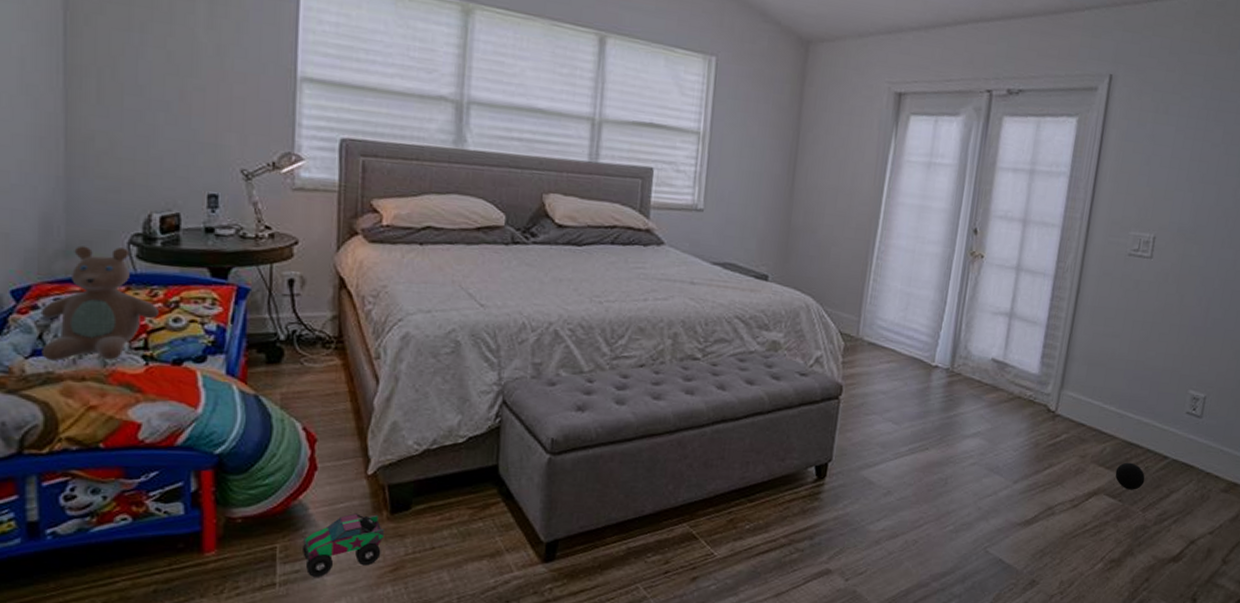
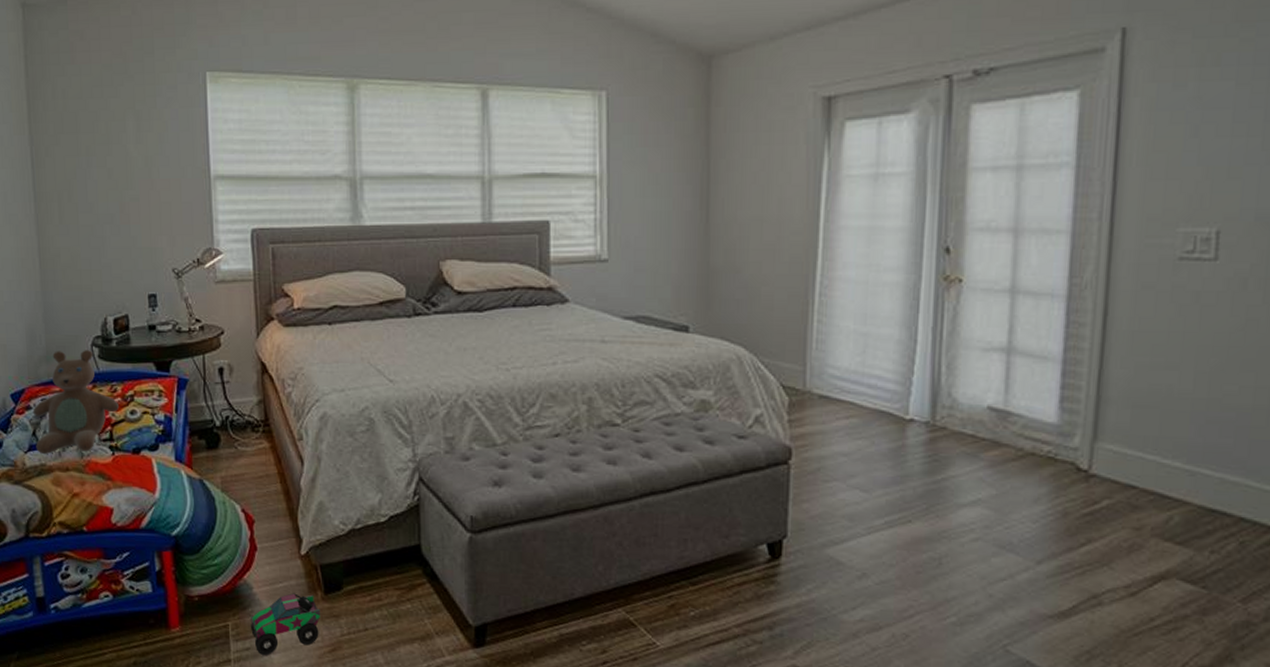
ball: present [1115,462,1145,490] -> none [1191,535,1242,574]

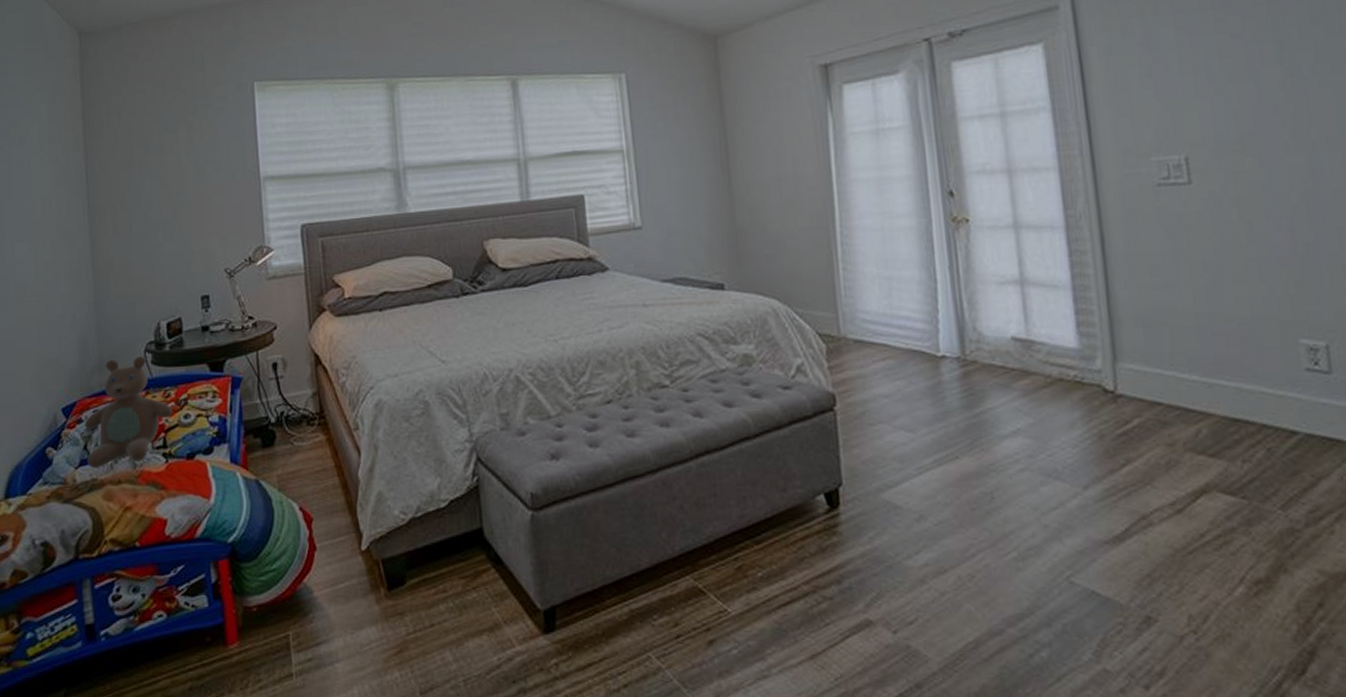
toy truck: present [251,593,320,655] -> none [312,592,384,665]

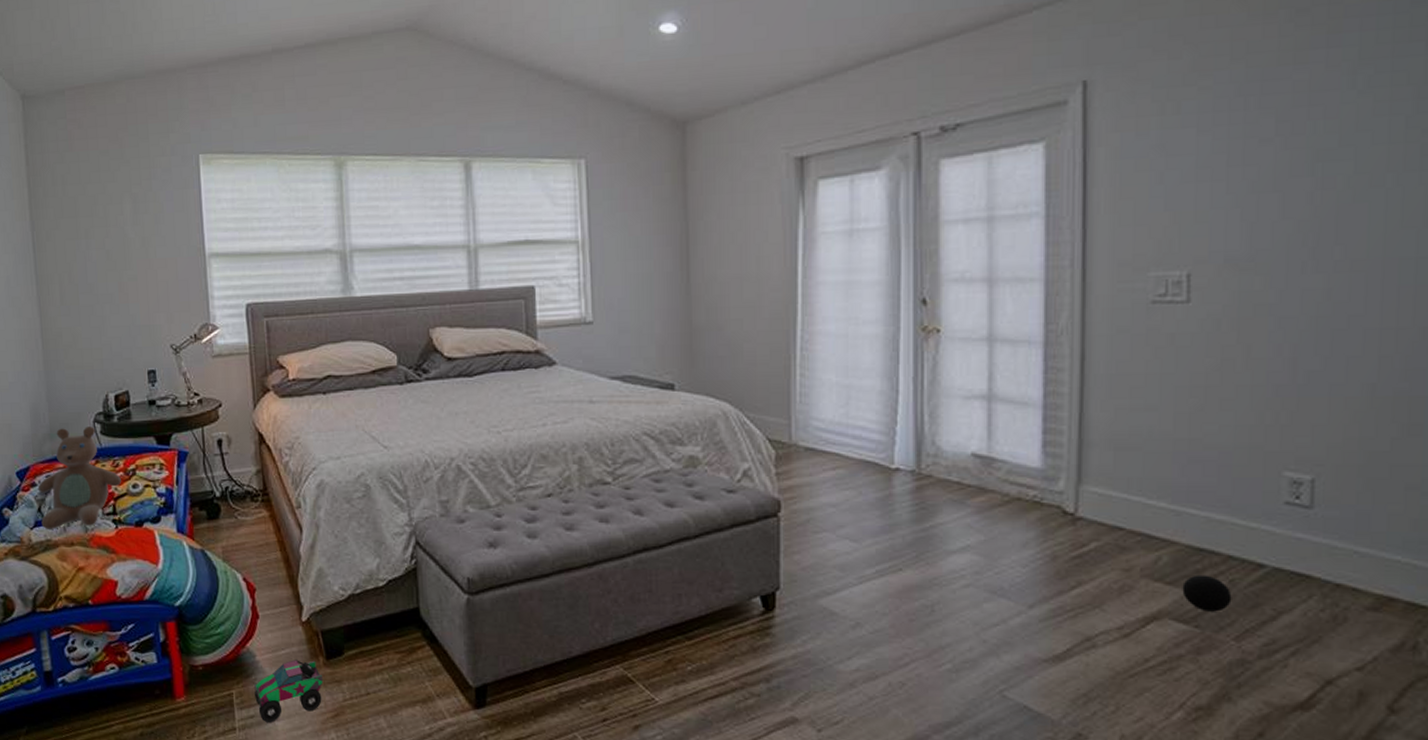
toy truck: none [312,592,384,665] -> present [254,659,323,722]
ball: none [1224,445,1273,482] -> present [1182,574,1232,612]

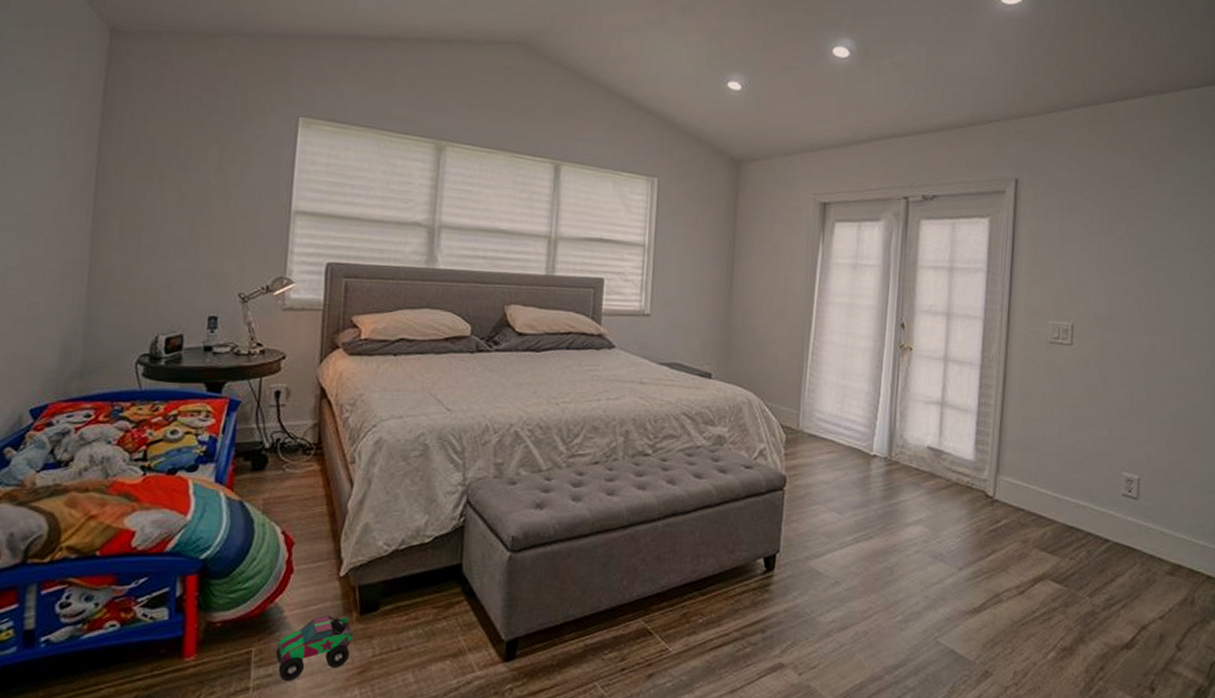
teddy bear: present [37,426,121,529] -> none [52,366,159,473]
ball: present [1182,574,1232,612] -> none [1058,546,1089,575]

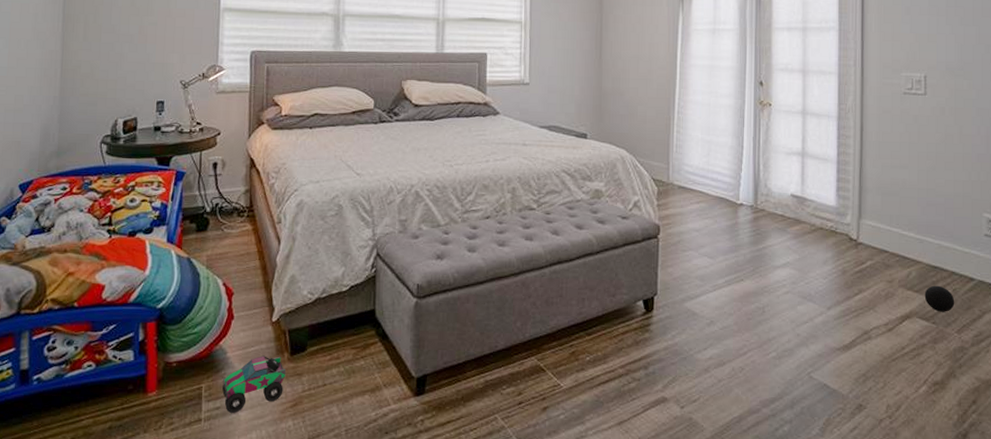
ball: none [1058,546,1089,575] -> present [924,285,955,312]

